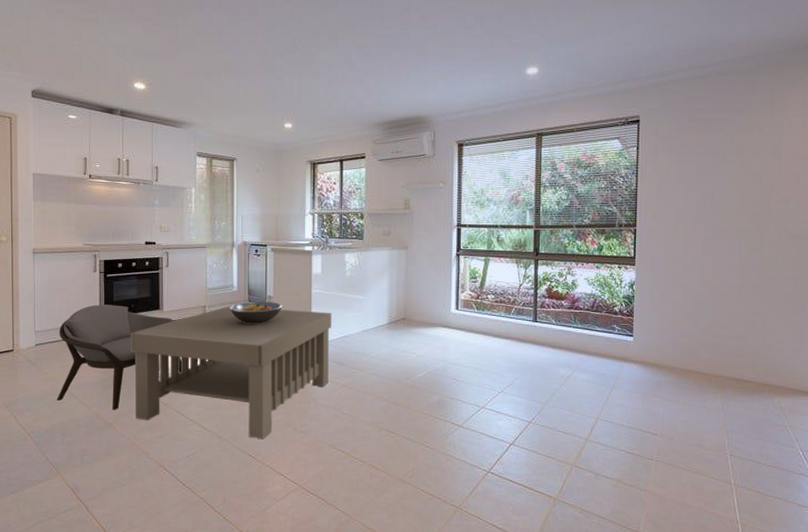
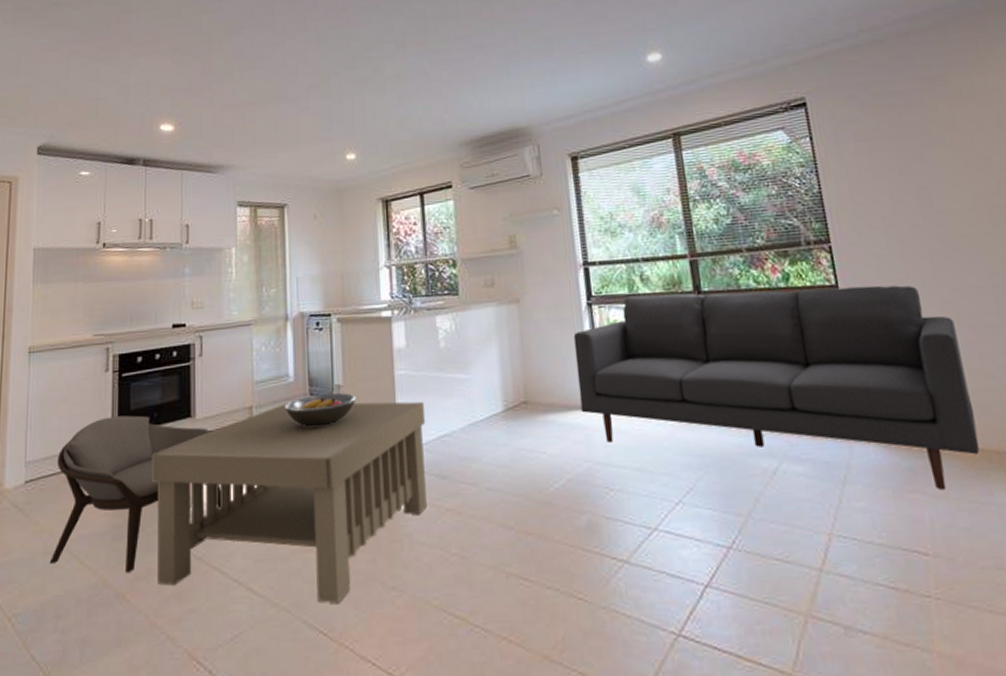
sofa: none [443,252,708,396] -> present [573,285,980,489]

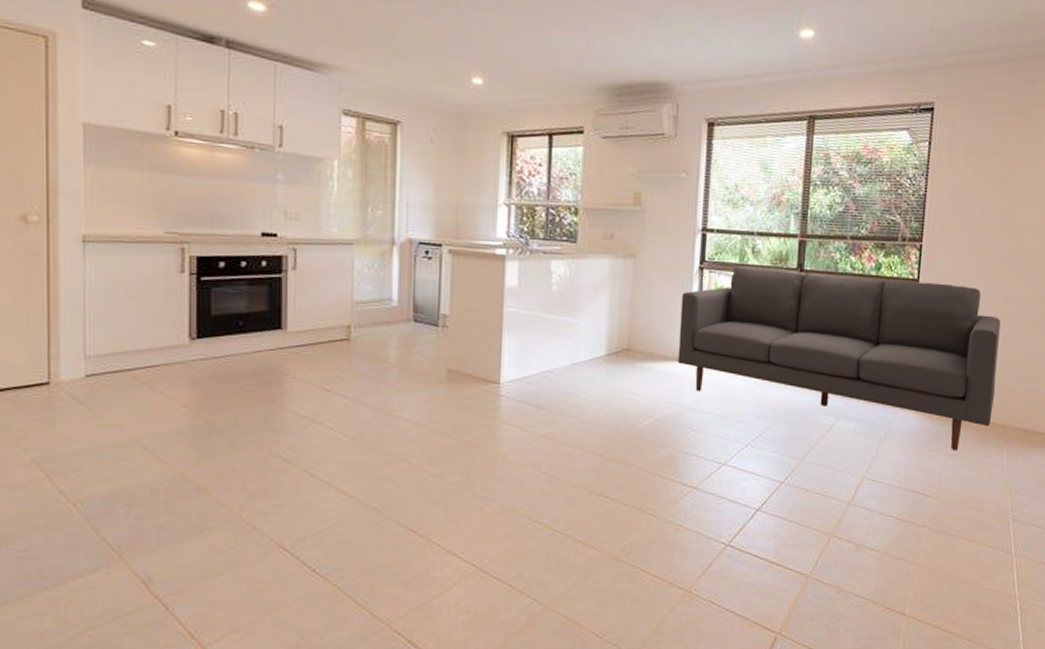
chair: present [49,415,221,574] -> none [119,319,313,470]
coffee table: present [151,401,427,605] -> none [235,326,531,508]
fruit bowl: present [284,392,356,427] -> none [385,321,462,352]

